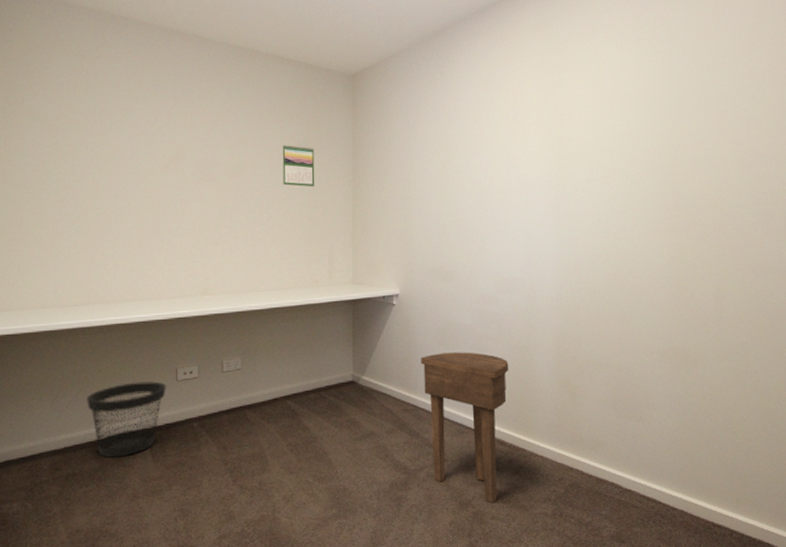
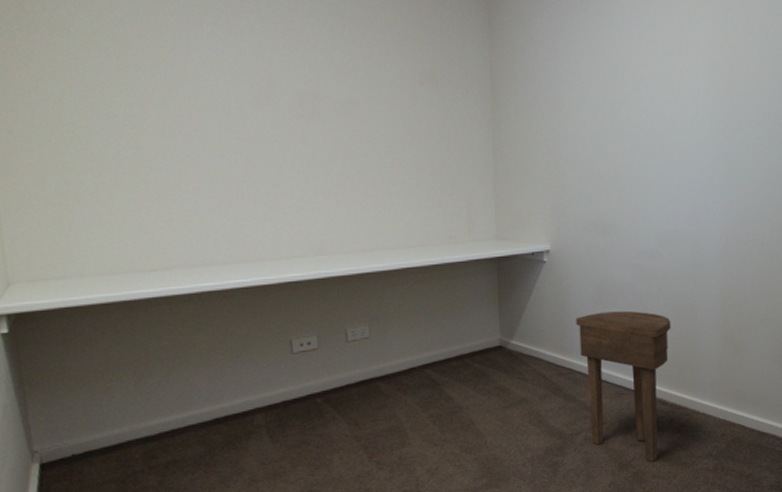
wastebasket: present [87,381,166,459] -> none [181,355,280,442]
calendar: present [282,144,315,187] -> none [403,74,447,127]

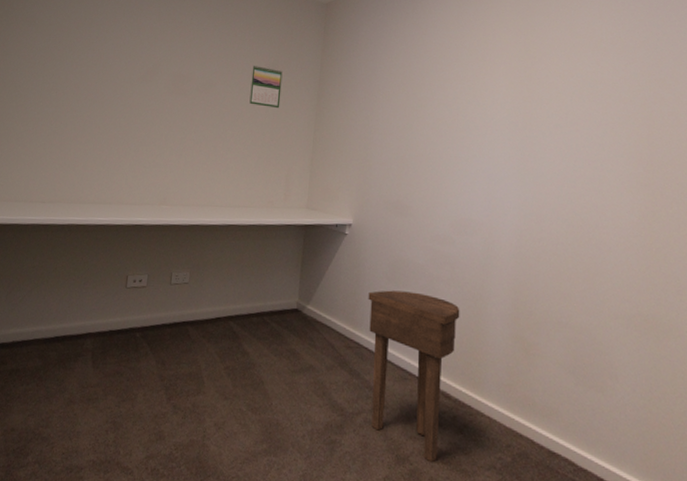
calendar: none [403,74,447,127] -> present [249,65,283,109]

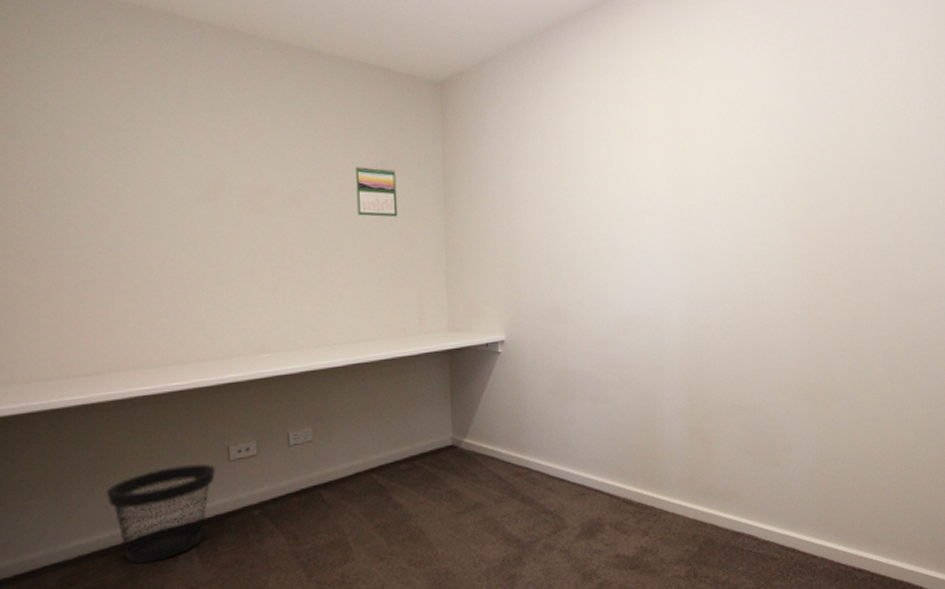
wastebasket: none [39,284,115,359] -> present [107,463,215,565]
side table: present [368,290,460,463] -> none [533,402,634,572]

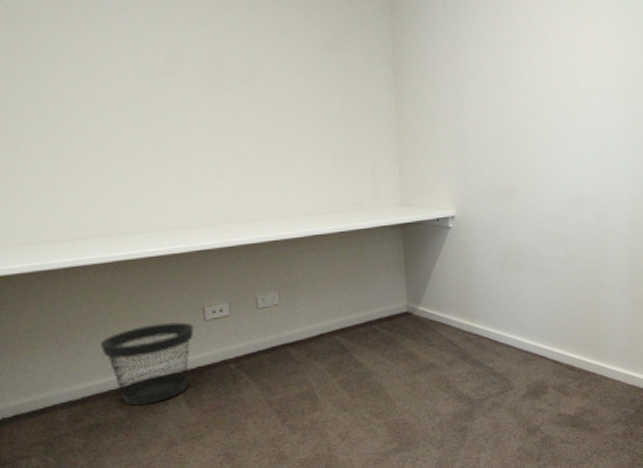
calendar: present [355,165,398,217] -> none [305,40,350,94]

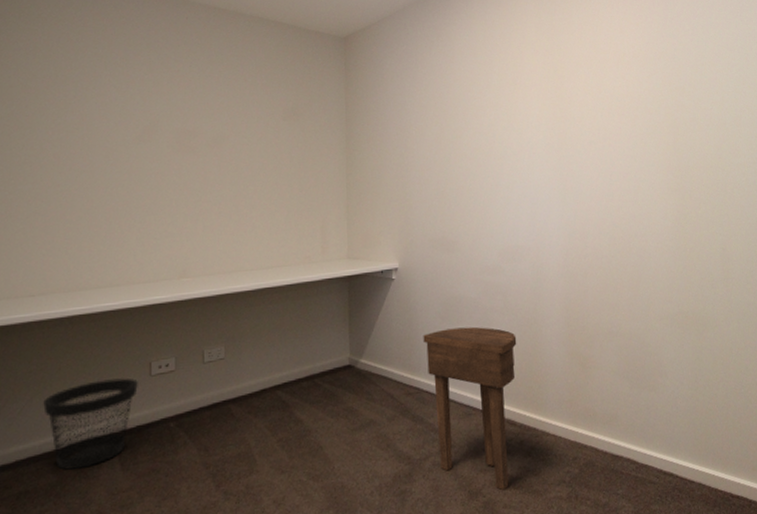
side table: none [482,276,579,428] -> present [423,326,517,491]

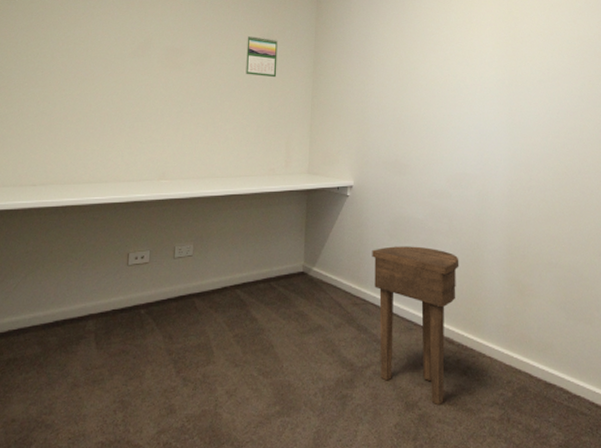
wastebasket: present [43,378,138,471] -> none [35,265,116,344]
calendar: none [269,111,306,156] -> present [246,35,278,78]

